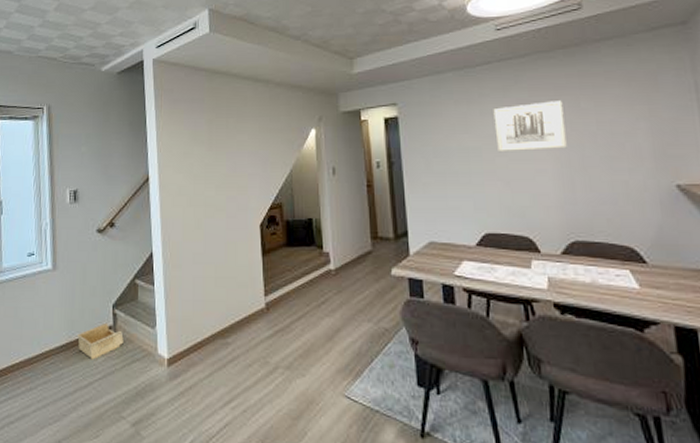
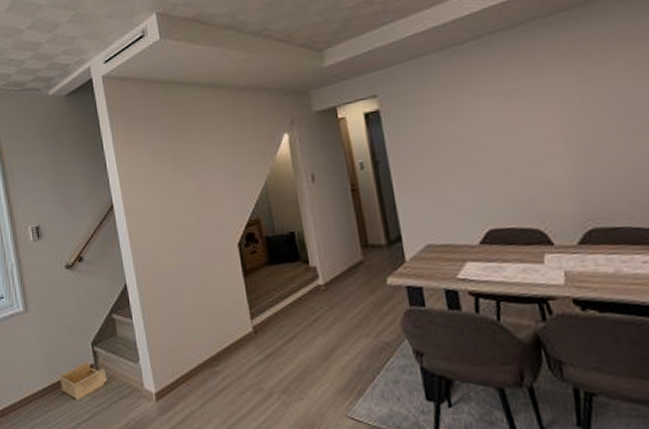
wall art: present [493,101,567,153] -> none [488,71,577,138]

